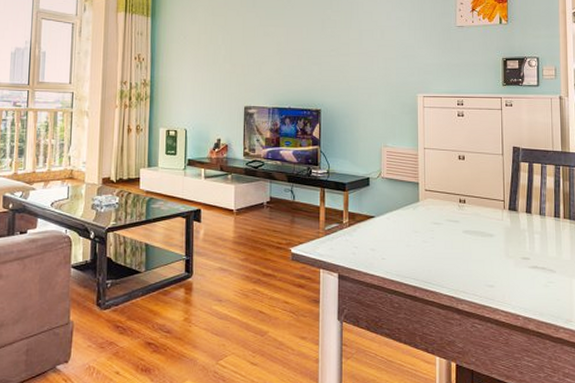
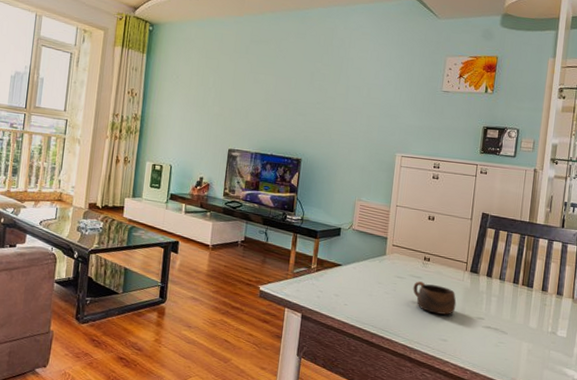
cup: none [452,225,499,258] -> present [413,281,457,315]

